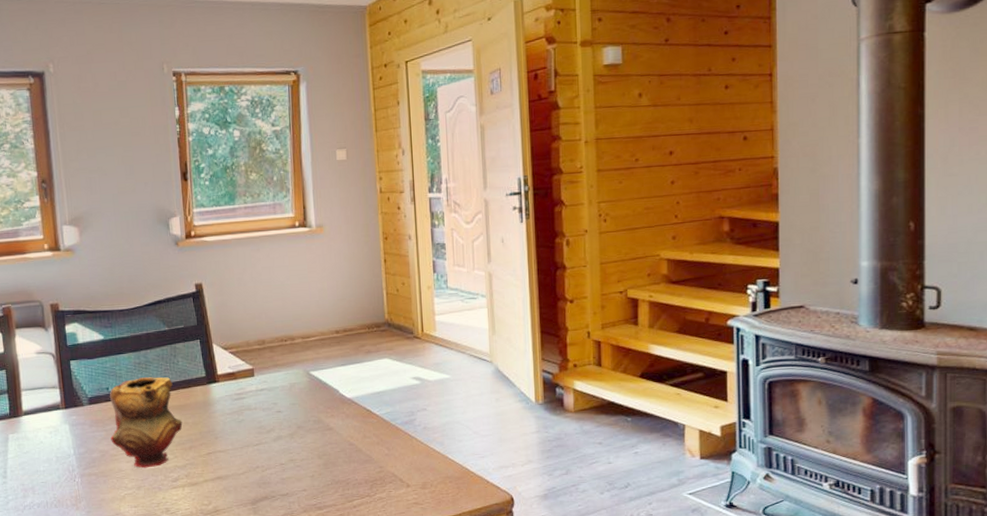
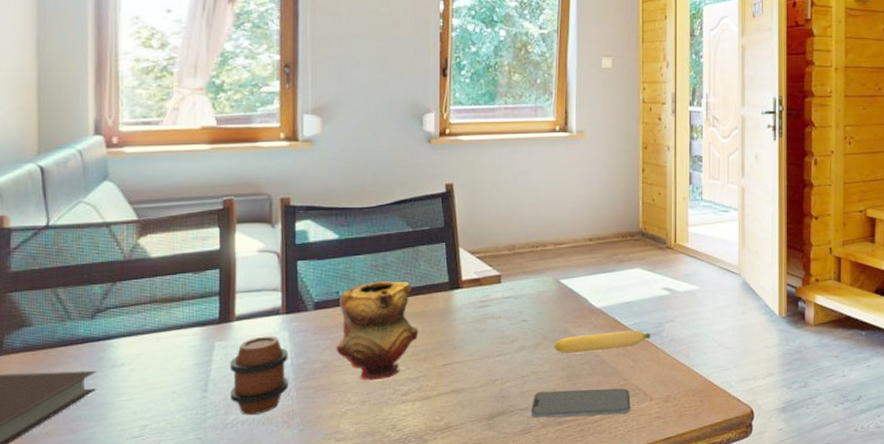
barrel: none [23,428,73,498] -> present [230,336,288,415]
smartphone: none [291,475,388,503] -> present [530,388,631,418]
banana: none [308,419,403,442] -> present [553,330,651,353]

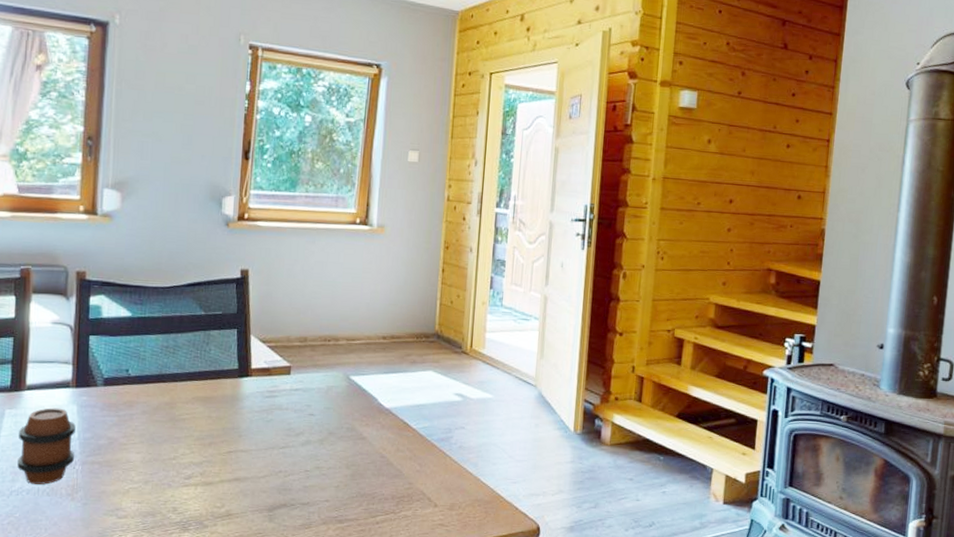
teapot: present [336,281,419,381] -> none [122,362,206,462]
smartphone: present [530,388,631,418] -> none [312,487,414,518]
banana: present [553,330,651,353] -> none [339,433,439,452]

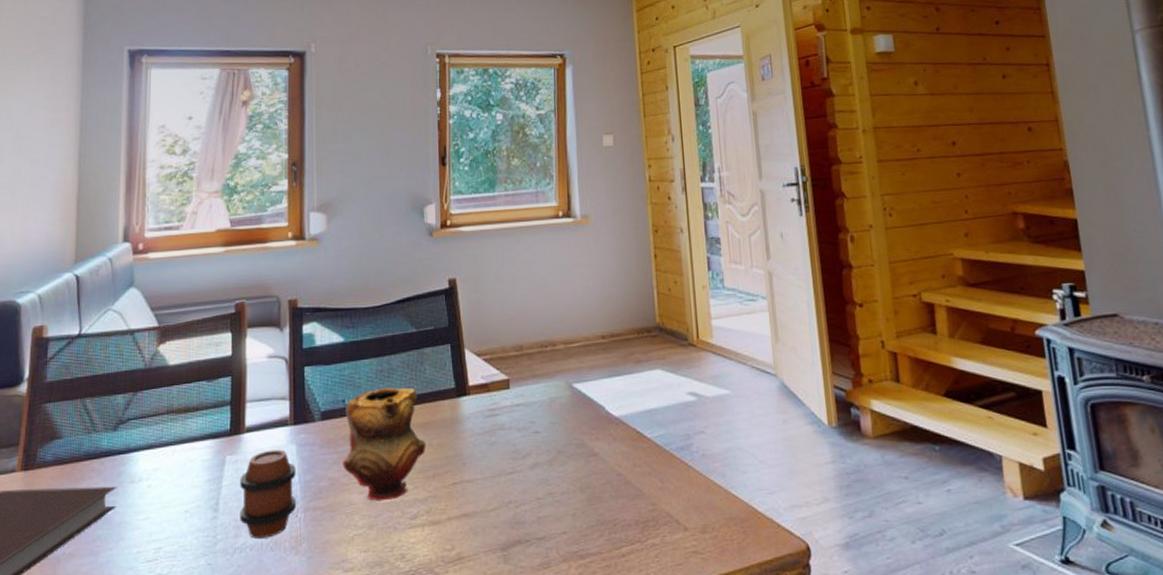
teapot: none [122,362,206,462] -> present [343,388,426,502]

